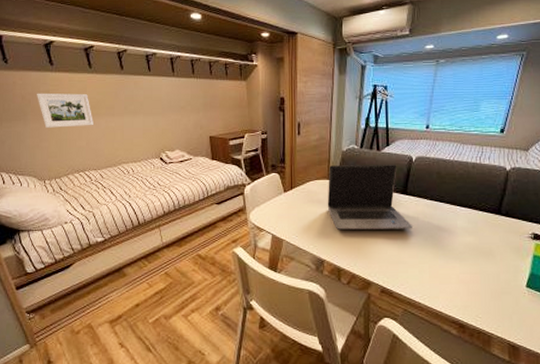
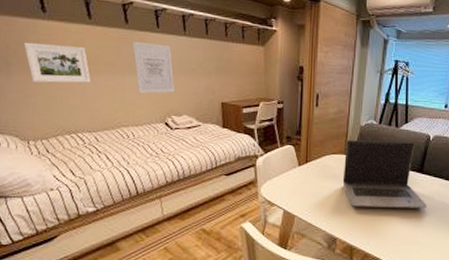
wall art: none [128,85,167,133] -> present [132,41,175,94]

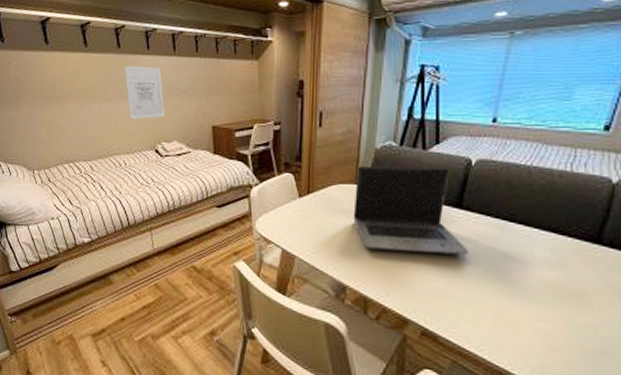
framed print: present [23,42,92,83] -> none [29,74,87,113]

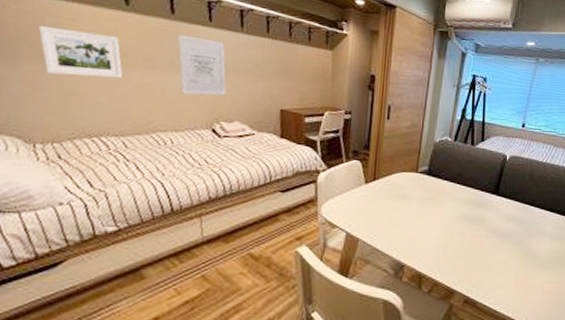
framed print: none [29,74,87,113] -> present [37,25,124,79]
laptop computer: present [353,166,470,255] -> none [413,157,503,233]

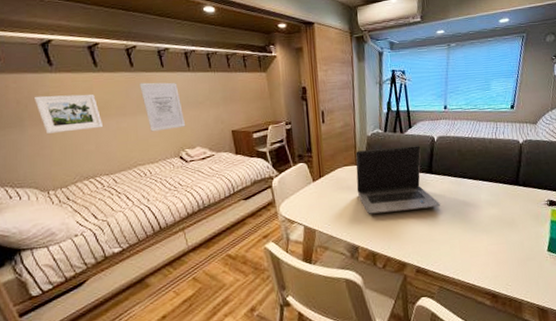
laptop computer: none [413,157,503,233] -> present [355,146,441,214]

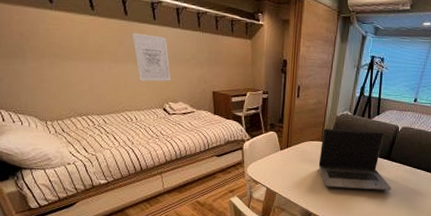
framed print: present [33,94,104,134] -> none [34,31,97,71]

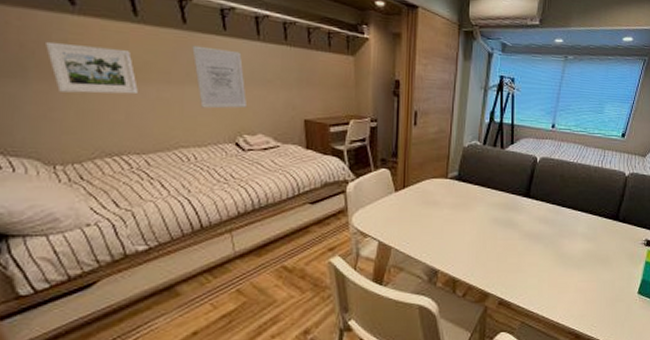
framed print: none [34,31,97,71] -> present [44,41,139,95]
laptop computer: present [318,128,392,191] -> none [444,162,535,235]

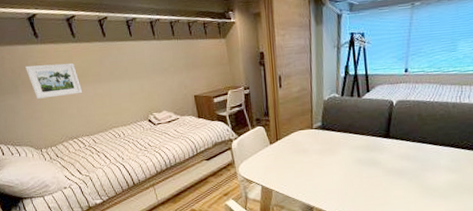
wall art: present [192,45,247,109] -> none [111,50,152,97]

